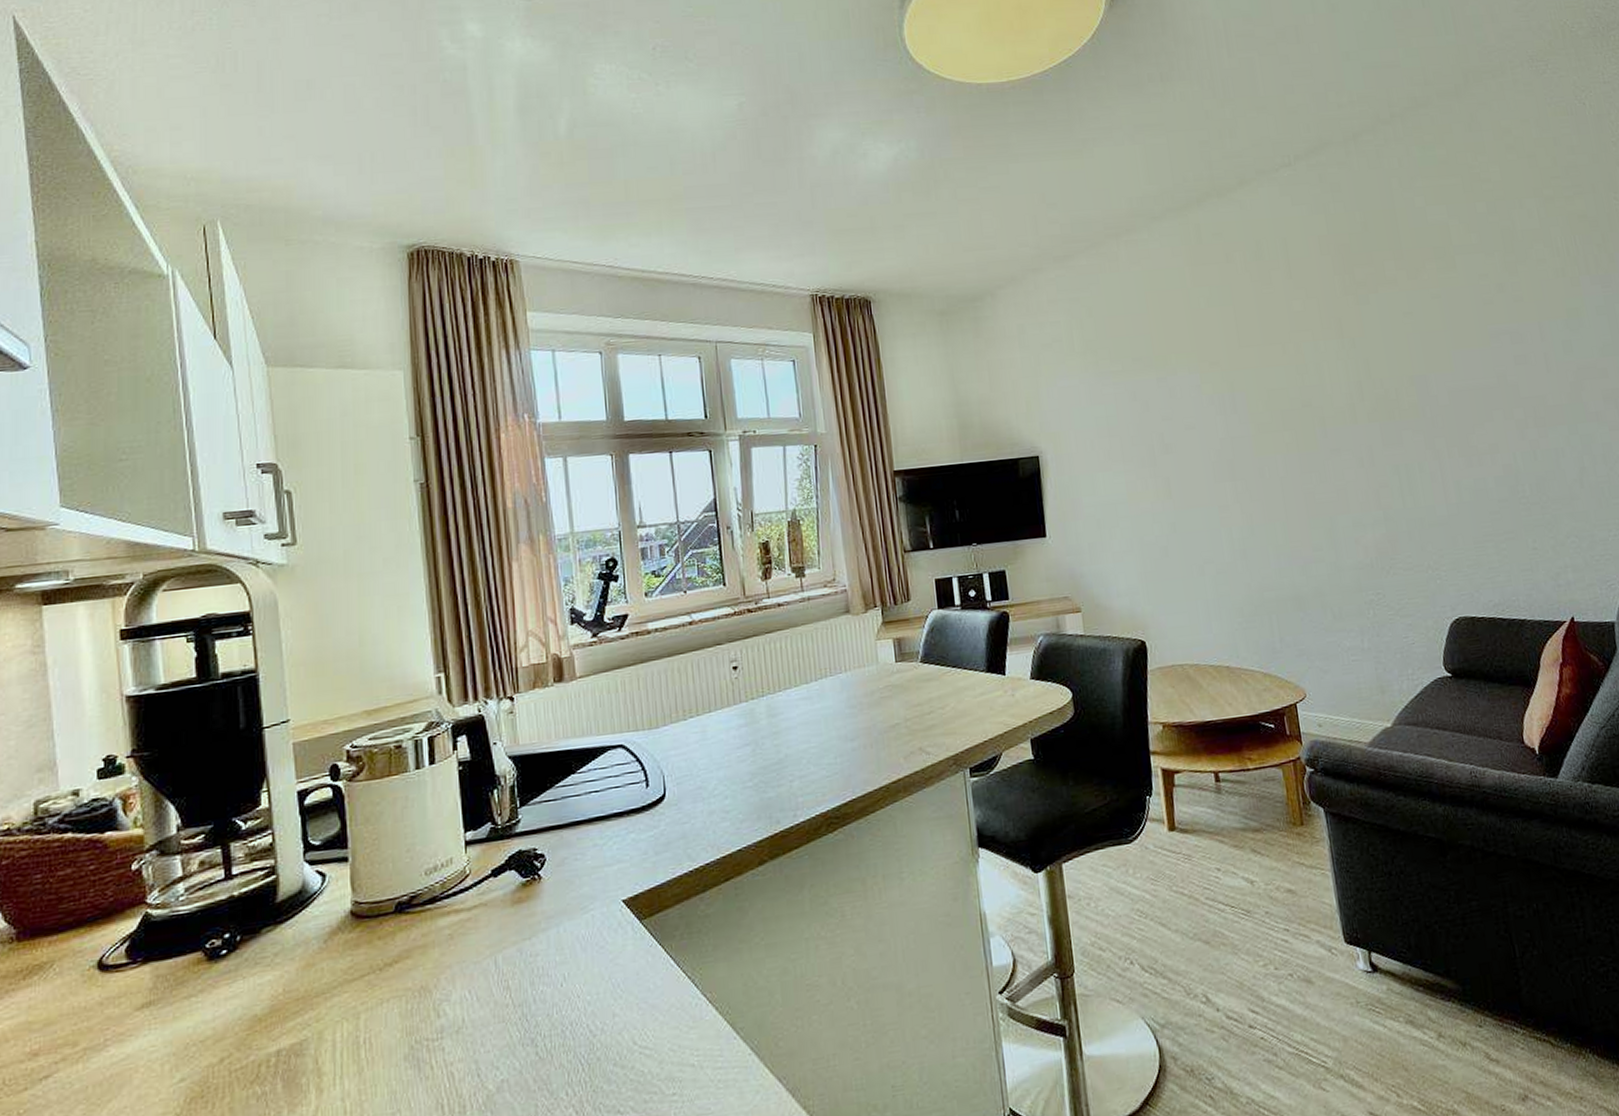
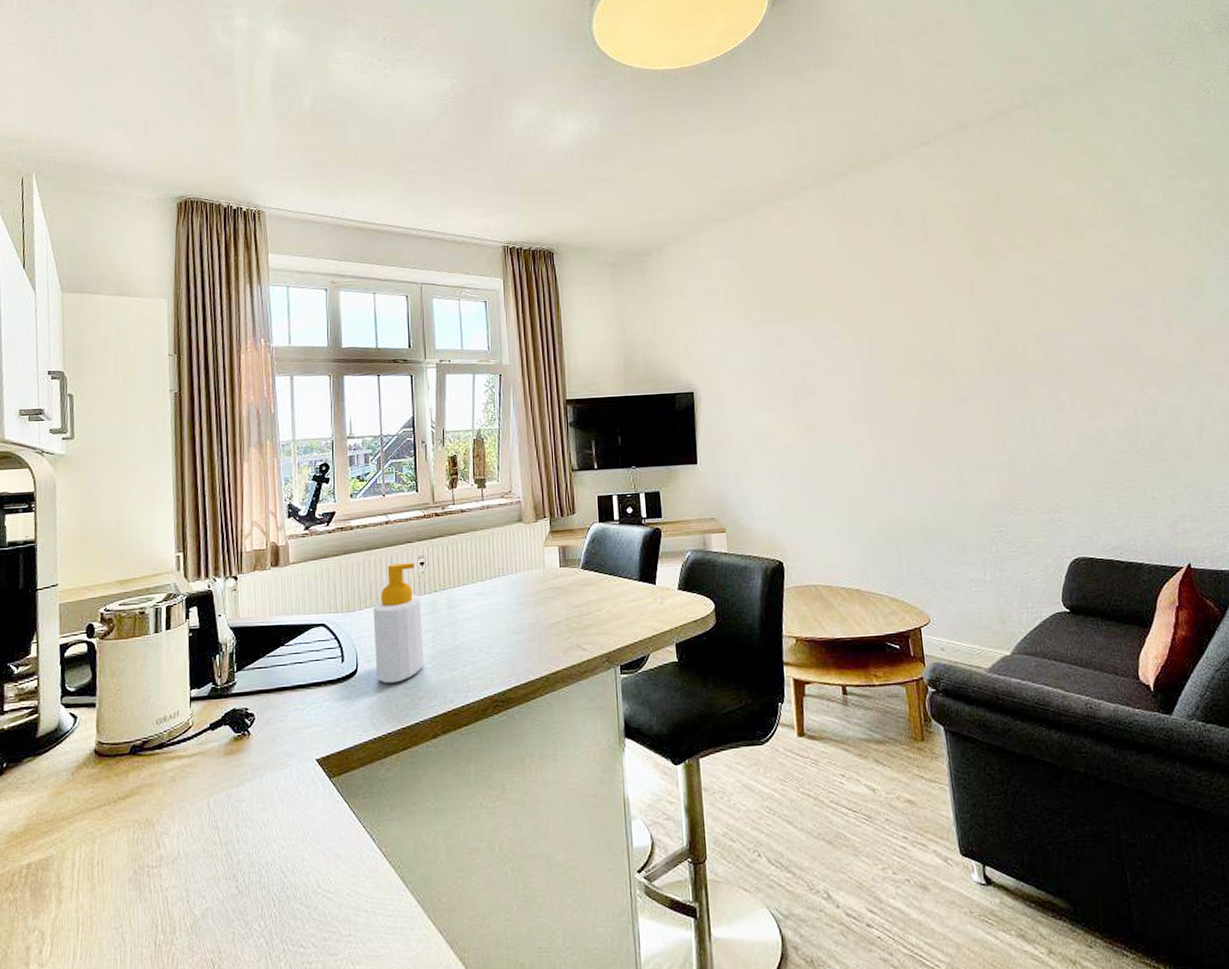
soap bottle: none [680,668,744,808] -> present [373,563,424,683]

